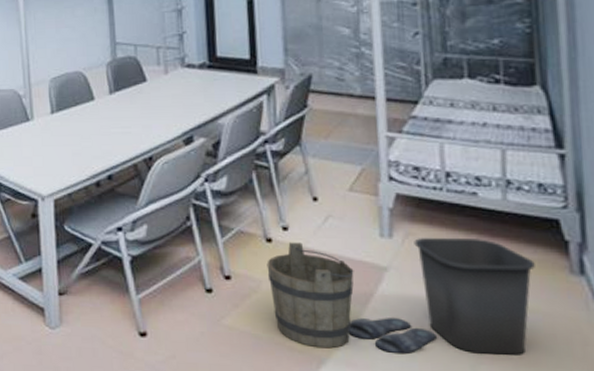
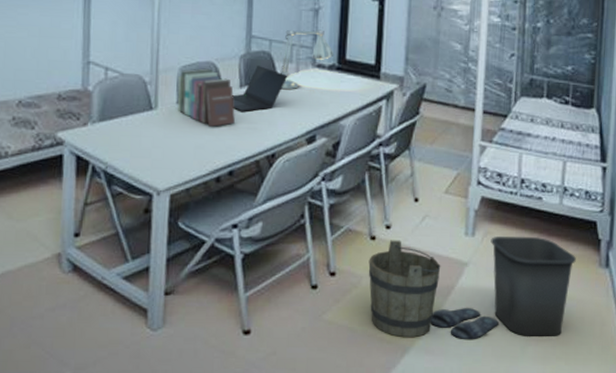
books: none [50,78,108,134] -> present [177,68,235,127]
laptop: none [103,71,157,118] -> present [232,66,288,113]
desk lamp: none [148,29,204,93] -> present [279,29,335,90]

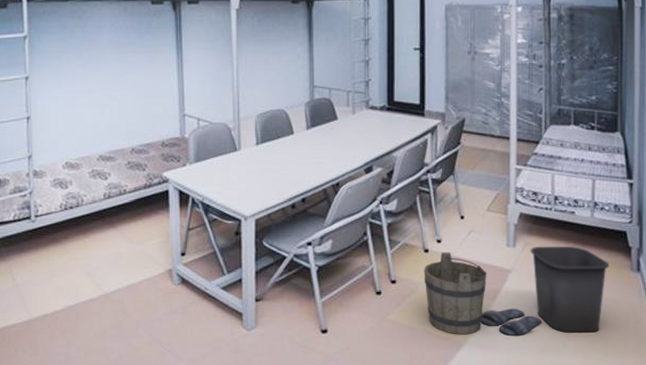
books: present [177,68,235,127] -> none [256,115,304,163]
laptop: present [232,66,288,113] -> none [301,110,346,150]
desk lamp: present [279,29,335,90] -> none [339,77,384,129]

